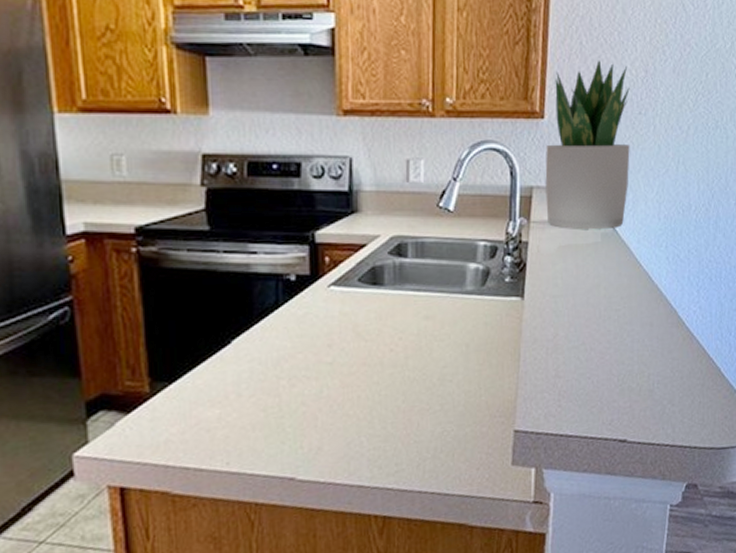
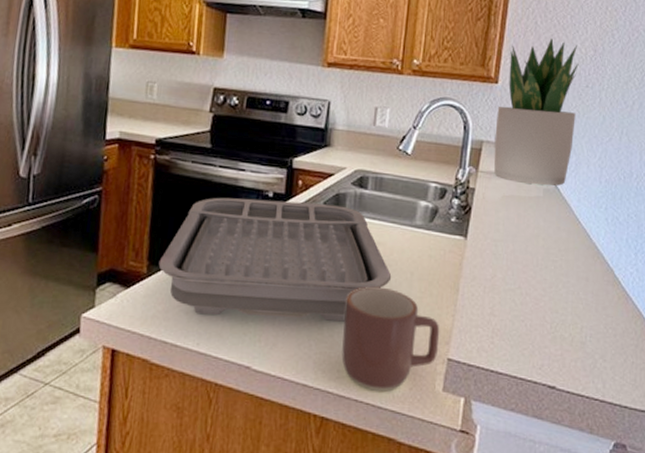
dish rack: none [163,280,445,430] -> present [158,197,392,322]
mug: none [396,365,504,478] -> present [341,286,440,392]

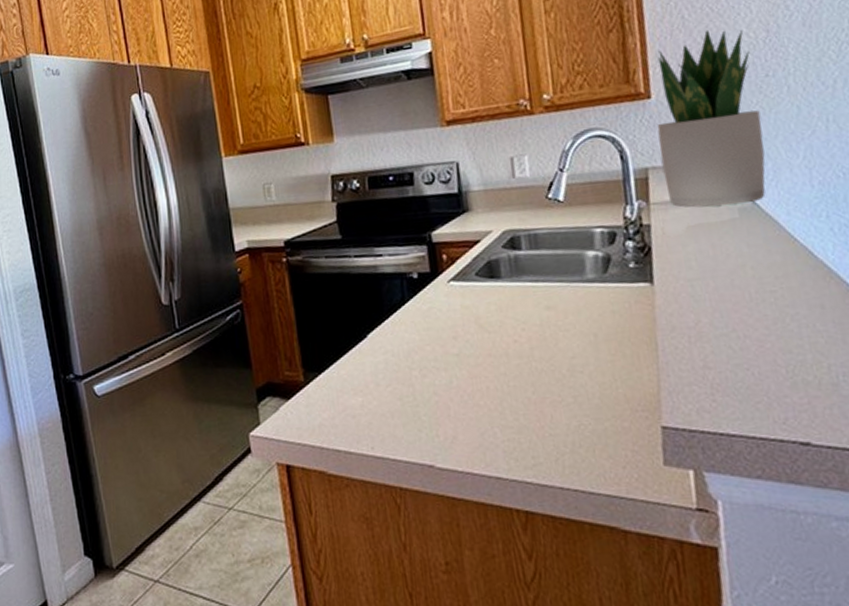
dish rack: present [158,197,392,322] -> none [314,273,573,416]
mug: present [341,286,440,392] -> none [524,356,648,475]

